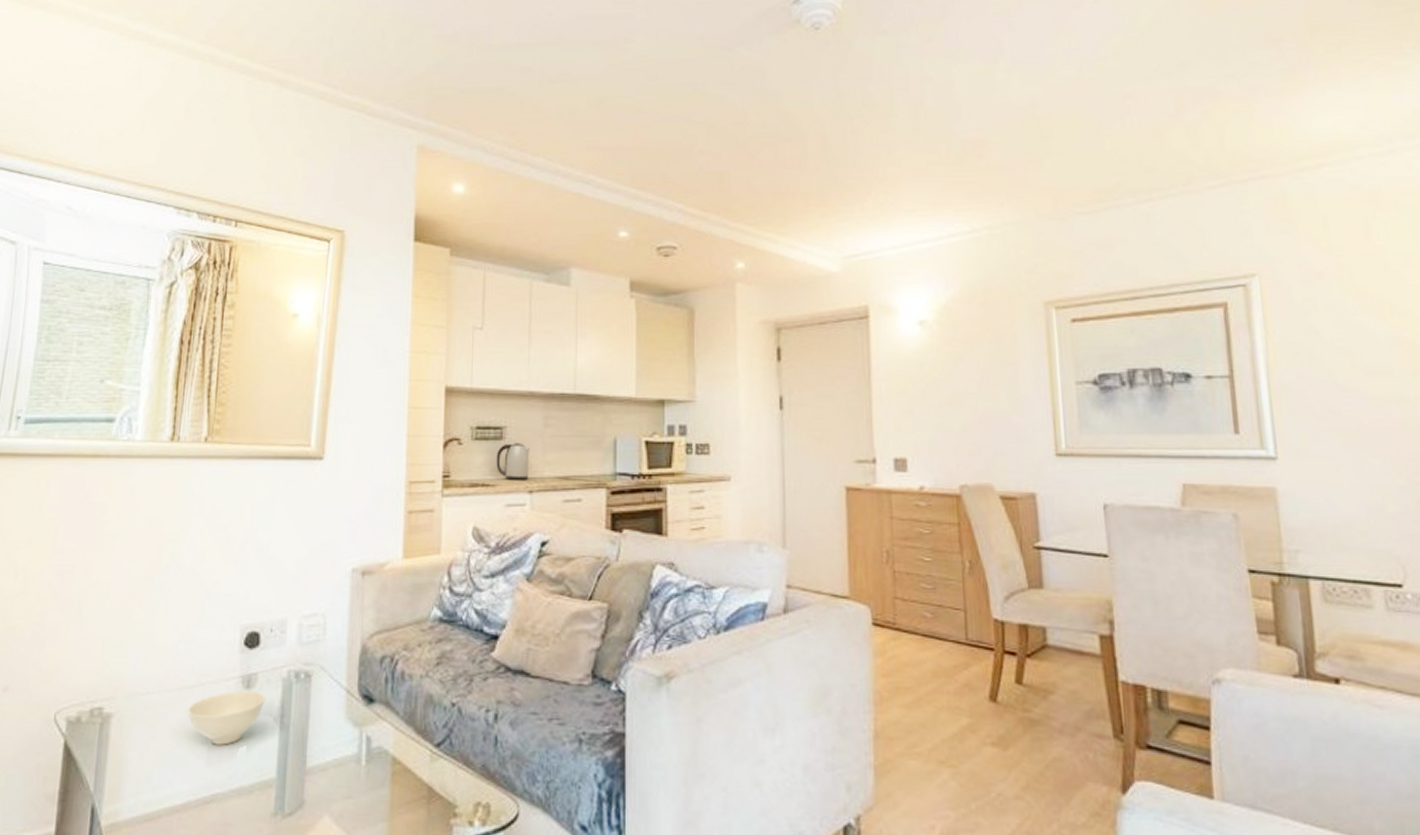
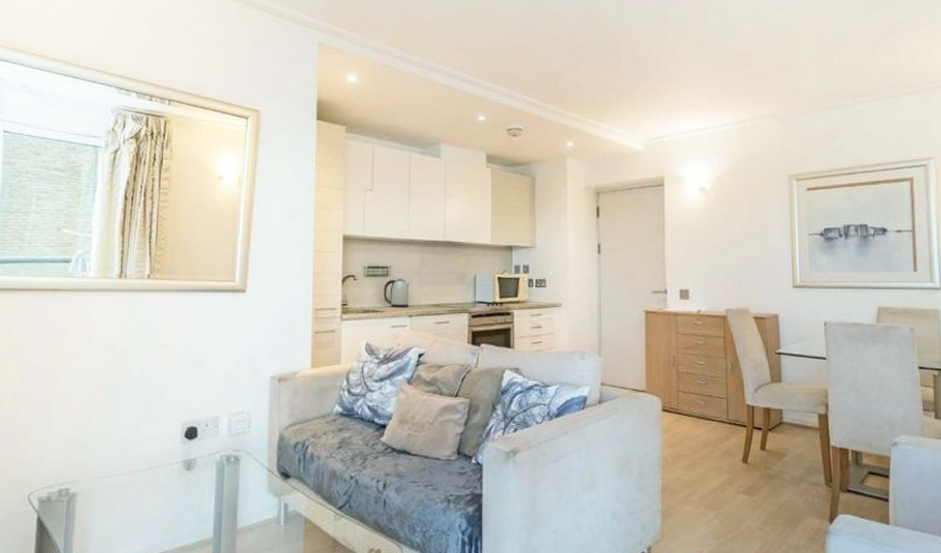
bowl: present [187,690,266,745] -> none [139,472,203,514]

